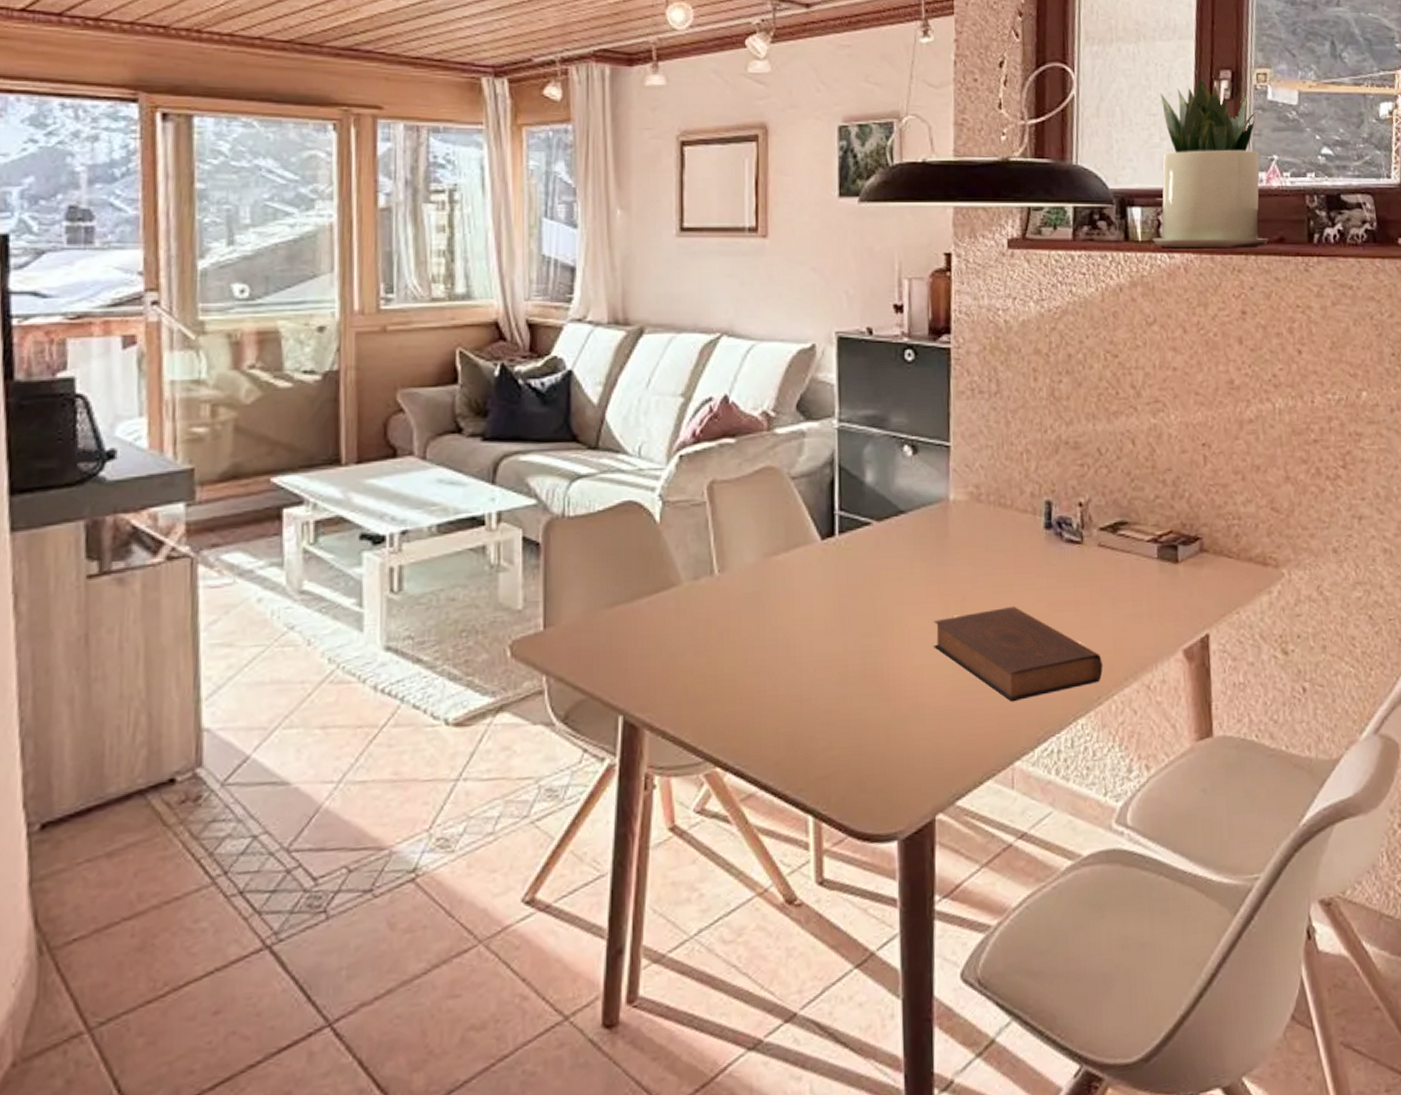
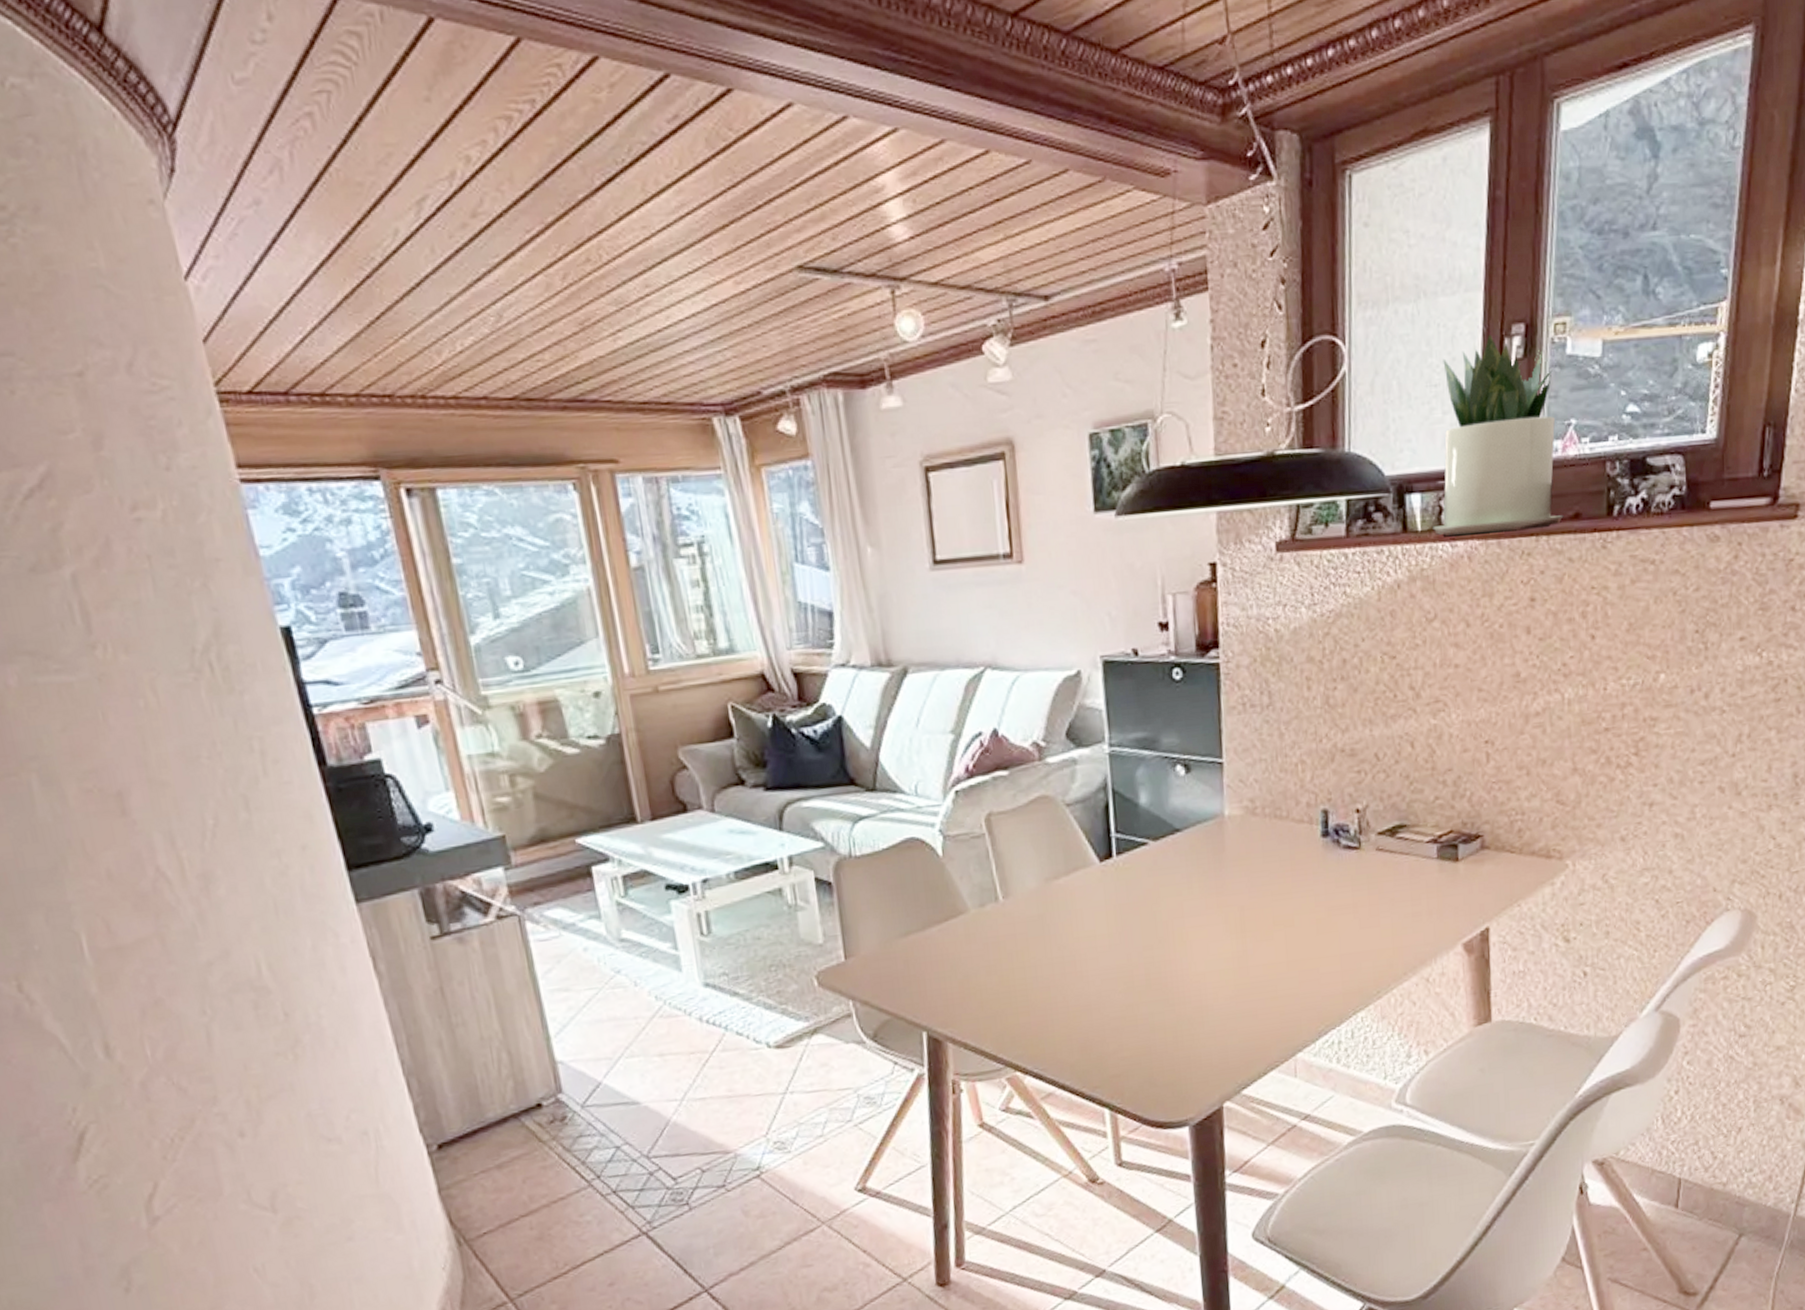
book: present [933,605,1103,701] -> none [1213,912,1382,1000]

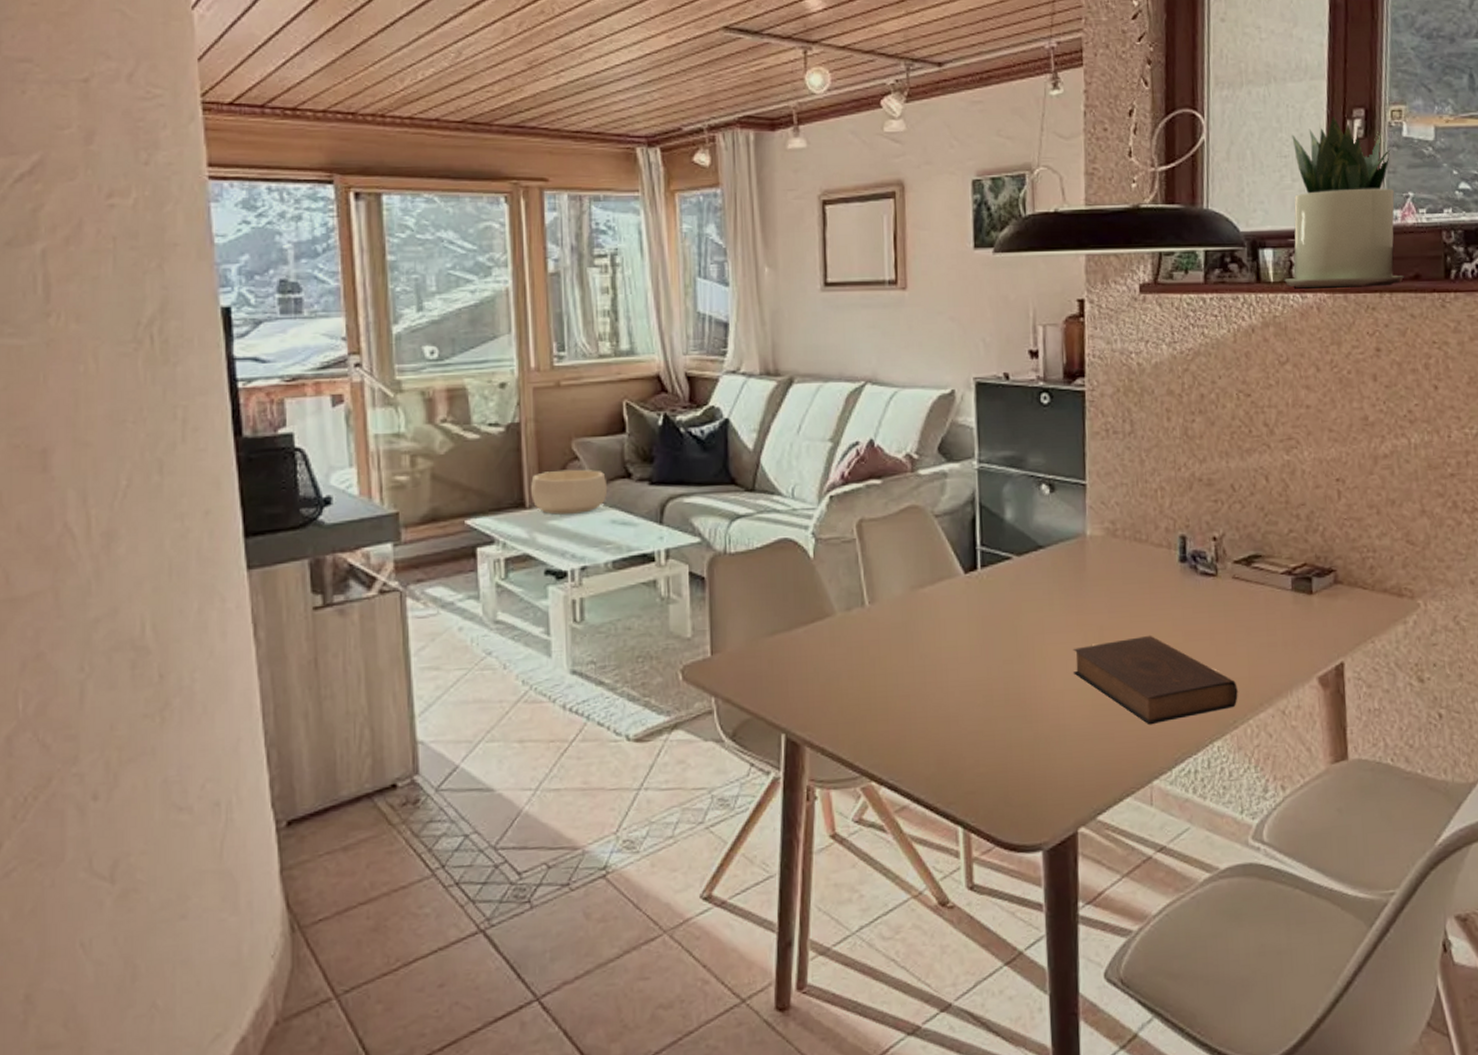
decorative bowl: none [639,778,722,828] -> present [530,469,608,515]
book: none [1213,912,1382,1000] -> present [1072,635,1238,724]

